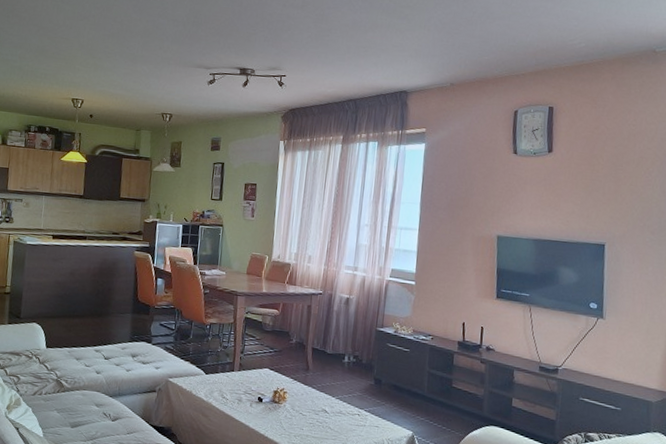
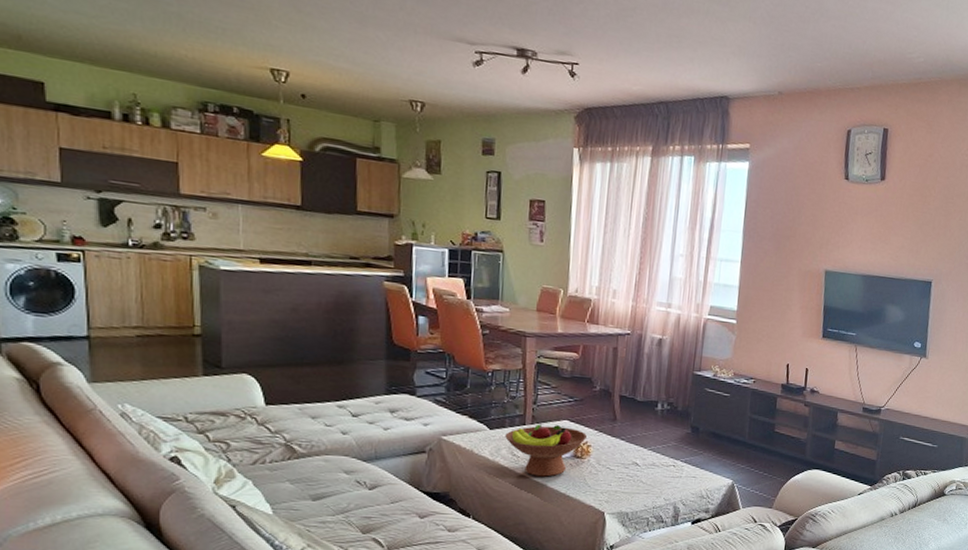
fruit bowl: none [217,371,284,419] -> present [505,424,587,477]

